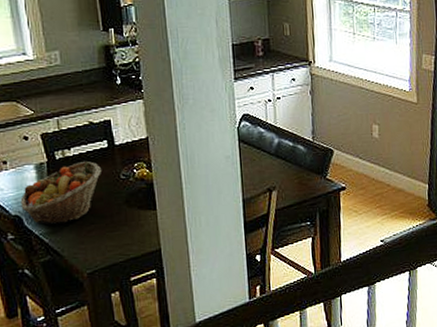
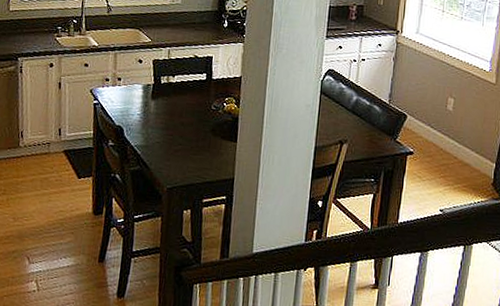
fruit basket: present [20,161,102,225] -> none [124,89,197,141]

